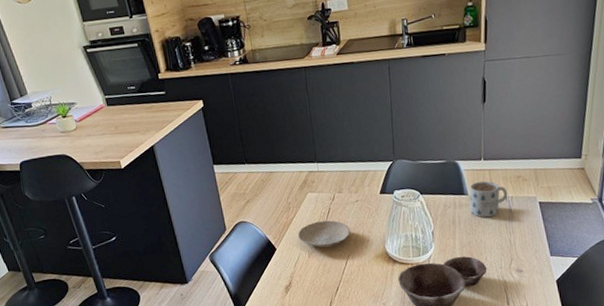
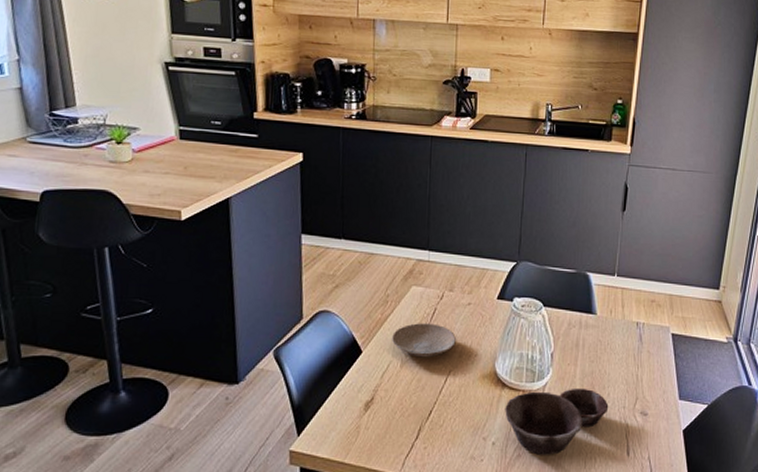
mug: present [469,181,508,218] -> none [597,300,640,345]

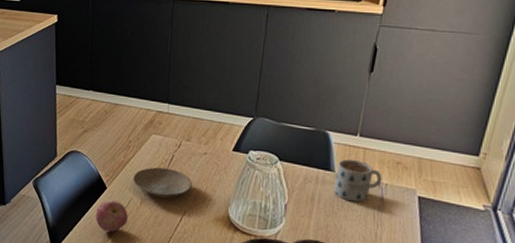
apple: none [349,366,387,404] -> present [95,200,128,233]
mug: none [597,300,640,345] -> present [334,159,382,202]

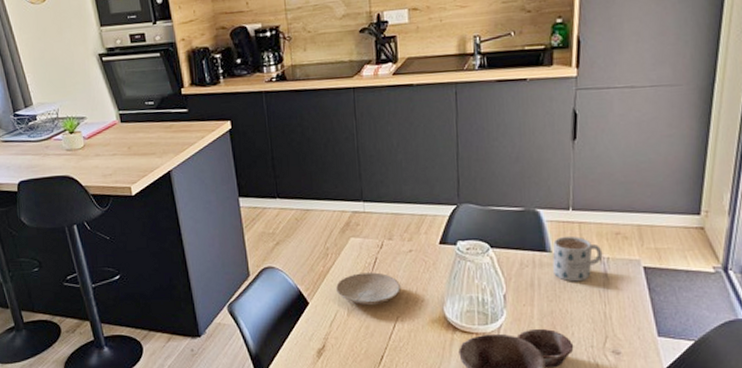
apple: present [95,200,128,233] -> none [300,316,337,351]

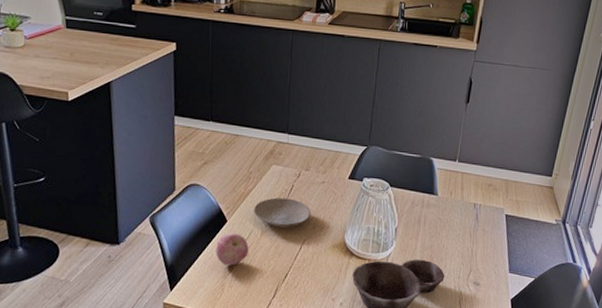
apple: none [300,316,337,351] -> present [215,233,249,266]
mug: present [552,235,603,282] -> none [437,183,477,223]

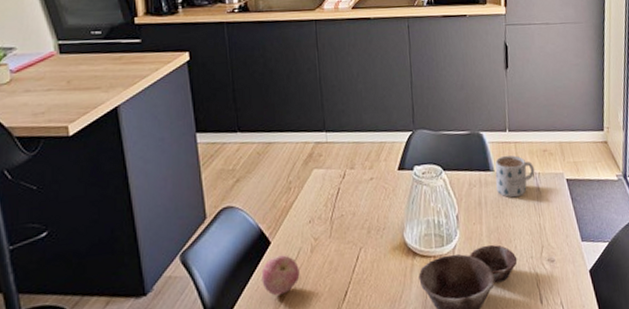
plate: present [254,198,311,228] -> none [299,203,363,240]
mug: none [437,183,477,223] -> present [495,155,535,198]

